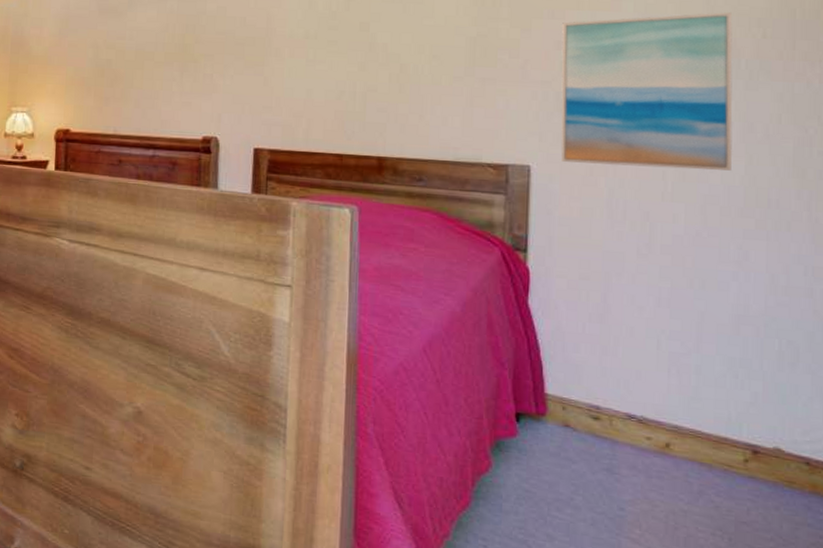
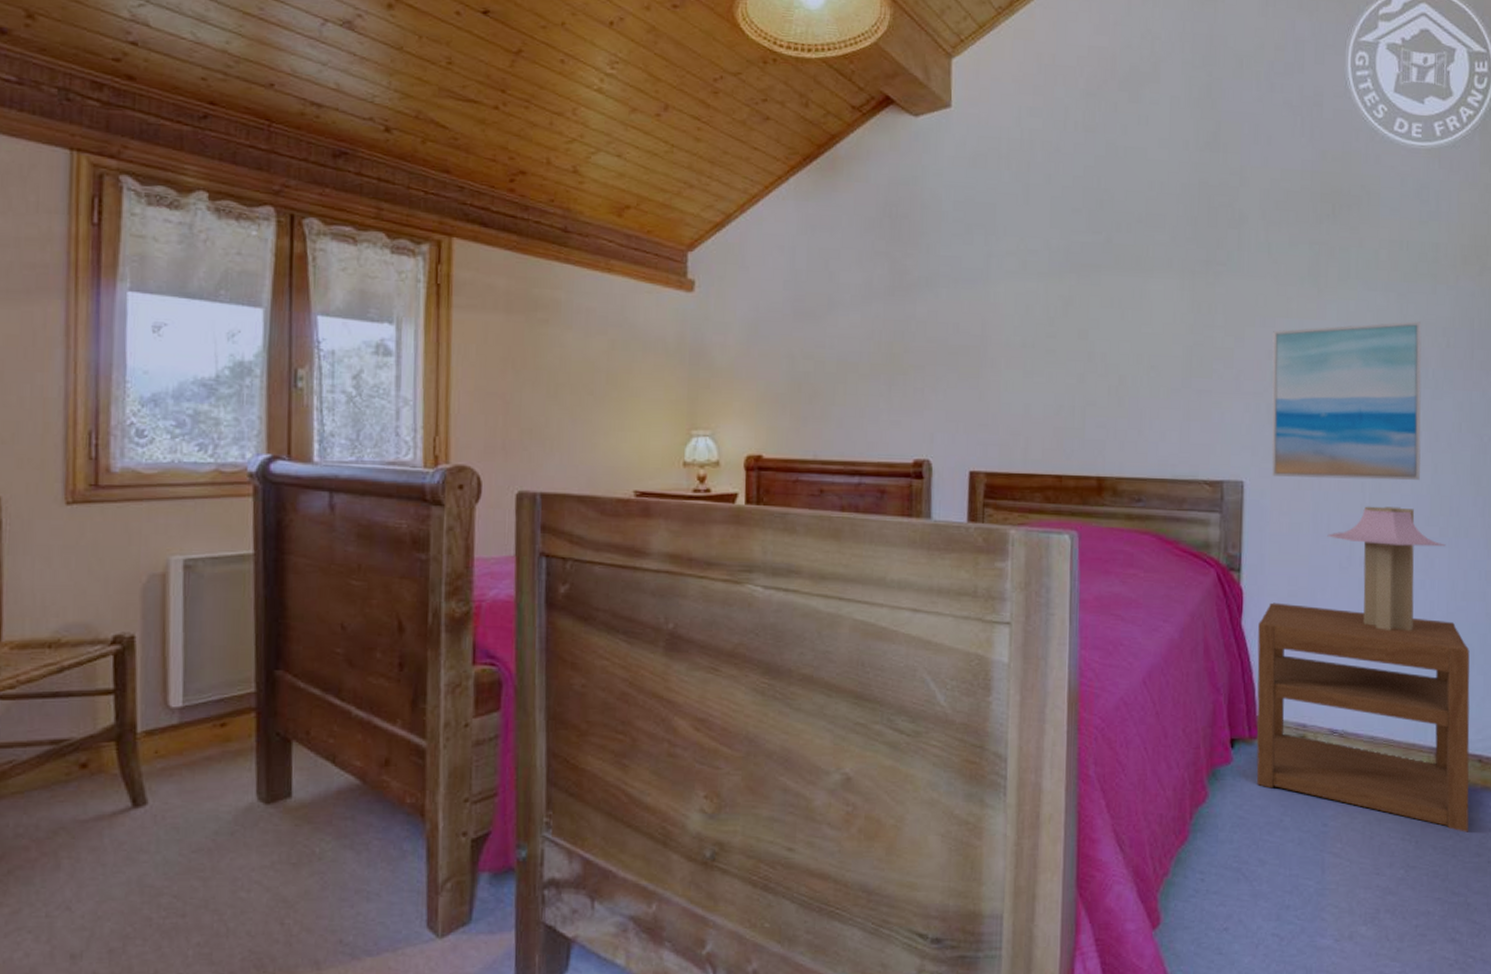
nightstand: none [544,284,795,537] -> present [1256,602,1470,832]
table lamp: none [623,194,764,322] -> present [1327,506,1446,631]

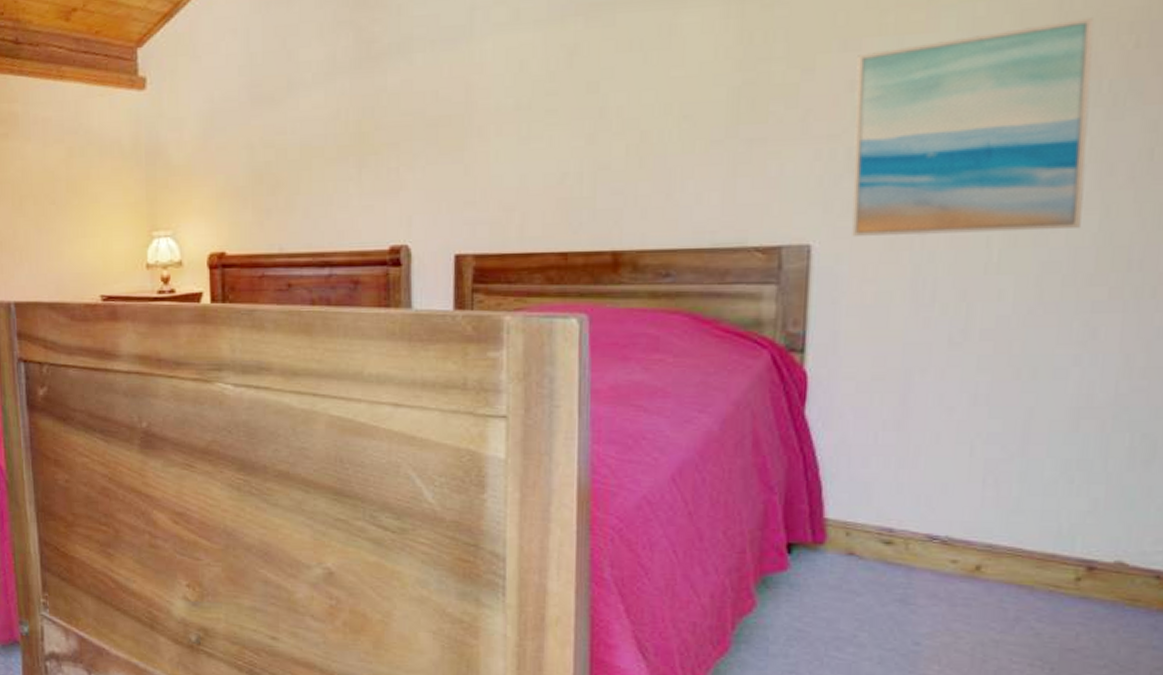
nightstand: present [1256,602,1470,832] -> none [821,387,1150,662]
table lamp: present [1327,506,1446,631] -> none [932,264,1119,418]

